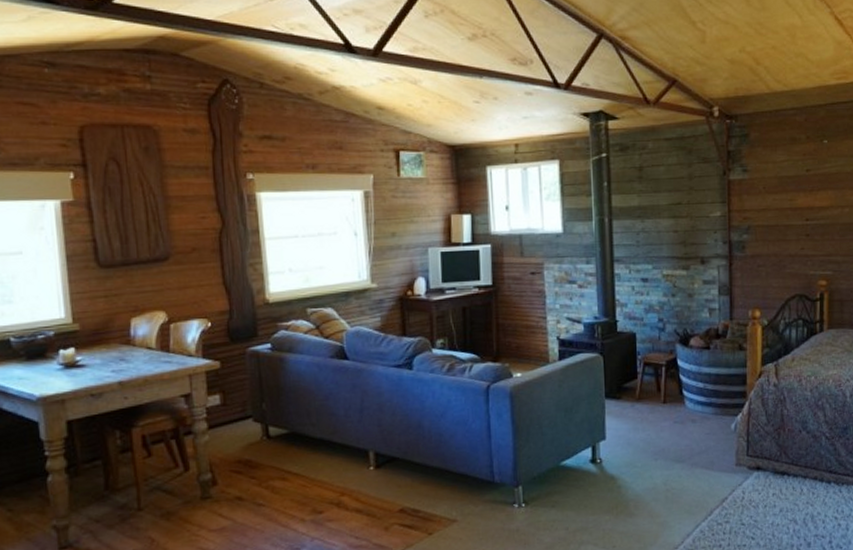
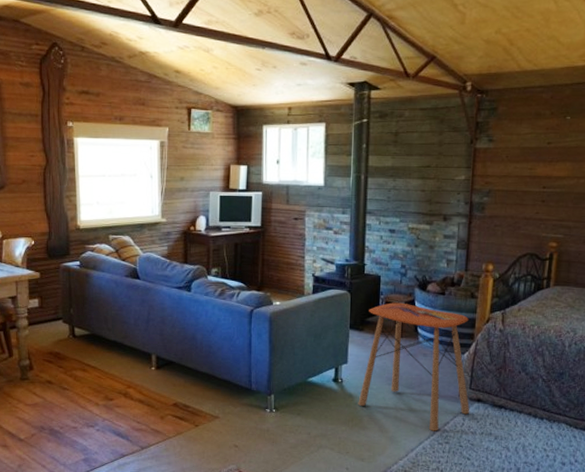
side table: none [621,362,750,510] -> present [358,302,470,431]

